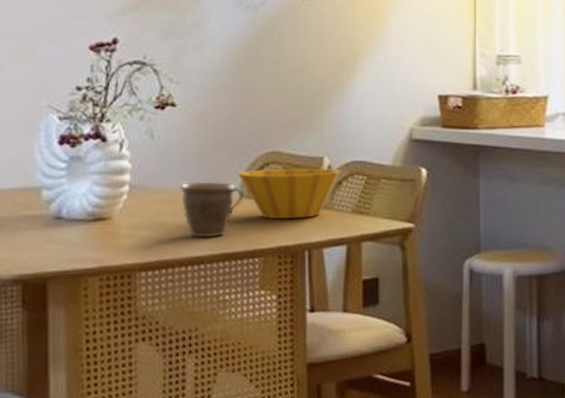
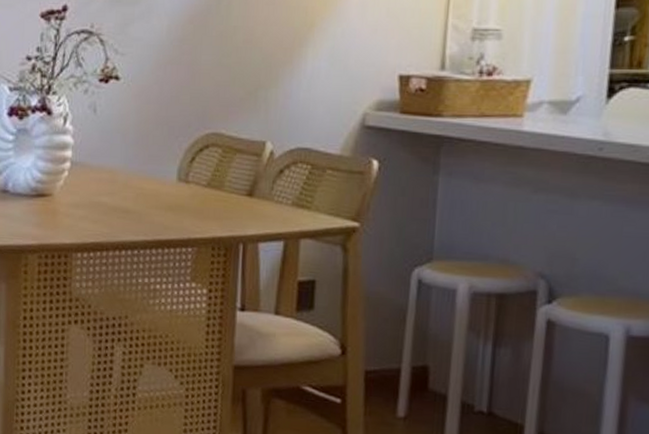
mug: present [179,181,245,238] -> none [117,161,182,223]
bowl: present [238,168,341,218] -> none [177,151,284,208]

